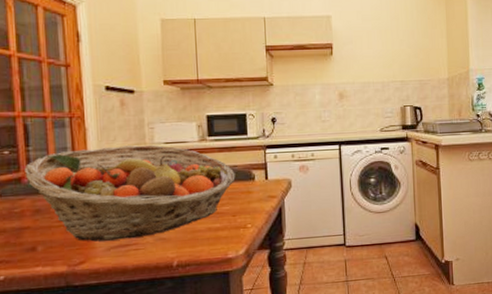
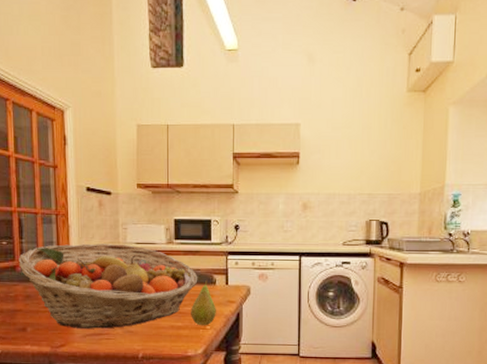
fruit: none [229,175,257,225] -> present [191,279,216,326]

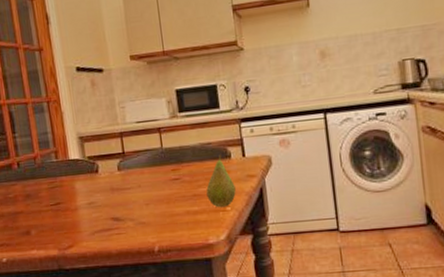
fruit basket: present [18,243,198,329] -> none [13,125,211,226]

